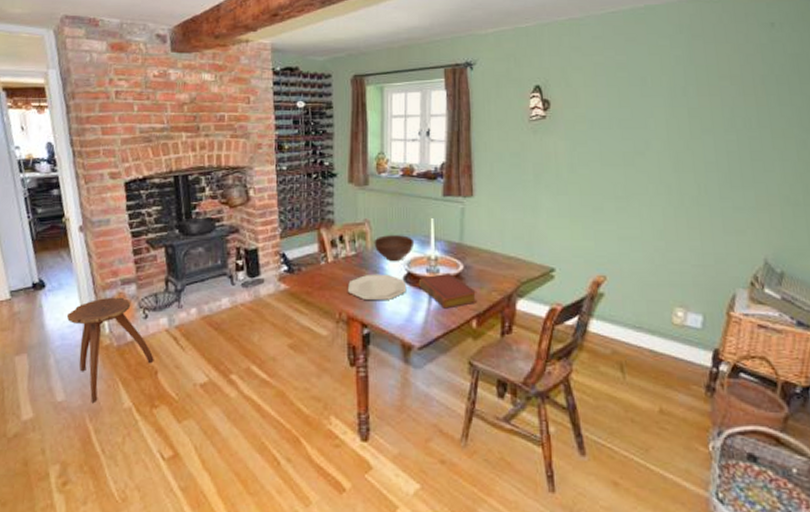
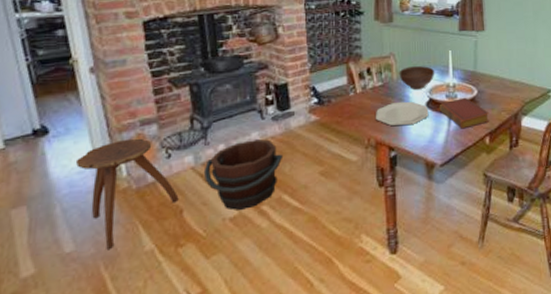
wooden bucket: none [176,305,253,377] -> present [203,138,284,210]

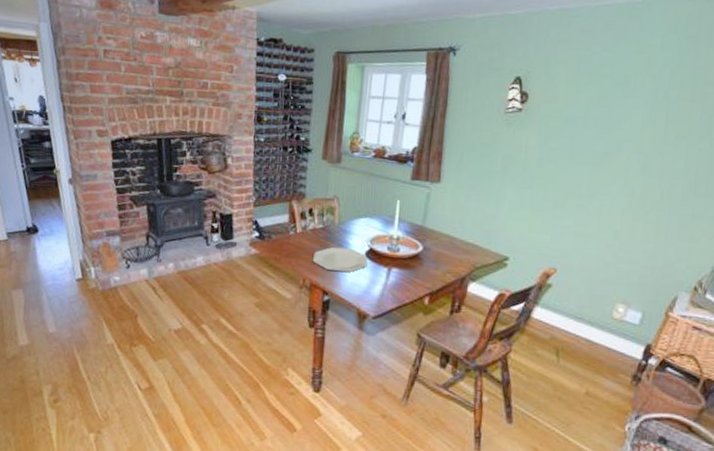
stool: present [75,138,179,251] -> none [57,246,135,337]
wooden bucket: present [203,138,284,210] -> none [155,263,224,325]
bowl: present [399,66,435,89] -> none [341,212,380,237]
book: present [439,97,490,129] -> none [378,252,433,285]

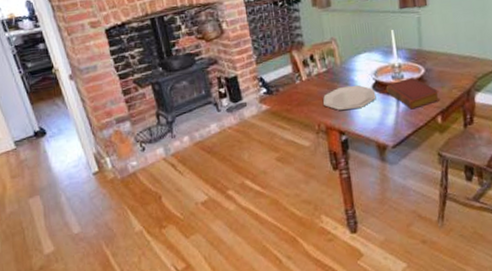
book: none [378,252,433,285] -> present [385,77,441,110]

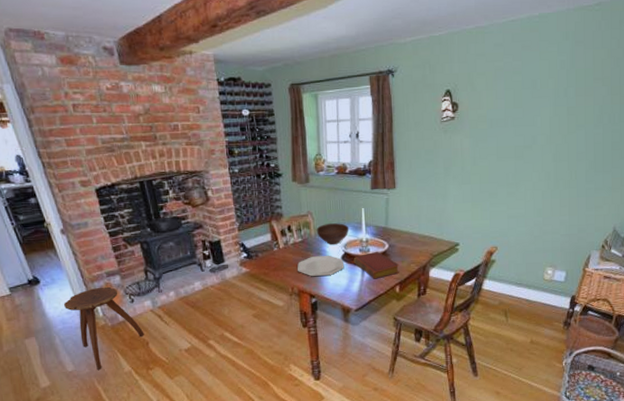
stool: none [70,134,157,232] -> present [63,286,144,371]
bowl: none [342,48,379,73] -> present [316,223,349,244]

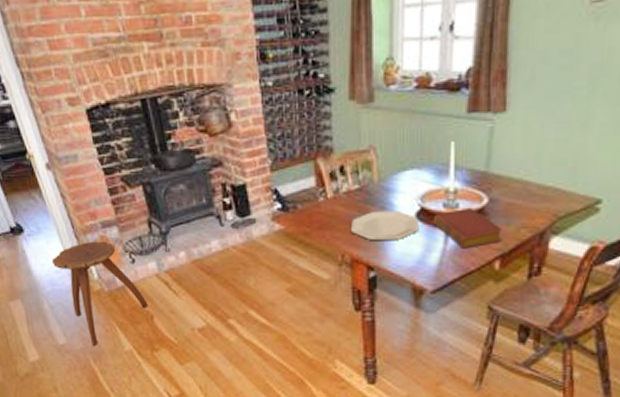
bowl: present [316,223,349,244] -> none [381,164,430,195]

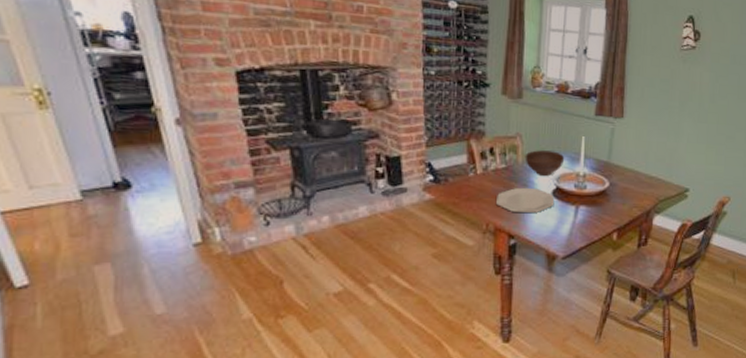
stool: present [51,241,148,347] -> none [163,201,279,316]
bowl: none [381,164,430,195] -> present [524,150,565,176]
book: present [433,207,503,249] -> none [566,189,620,222]

